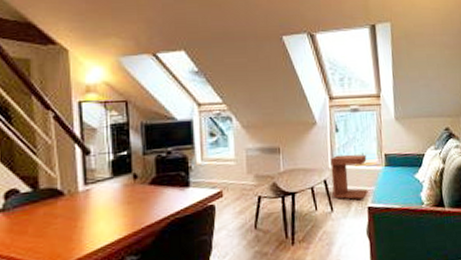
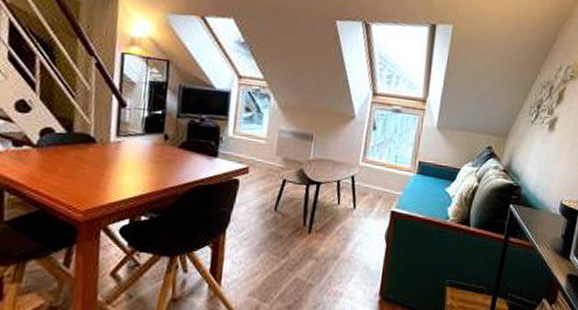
side table: present [330,154,368,200] -> none [358,153,400,202]

